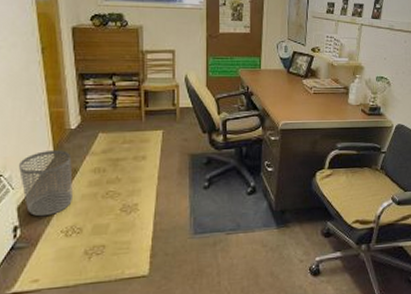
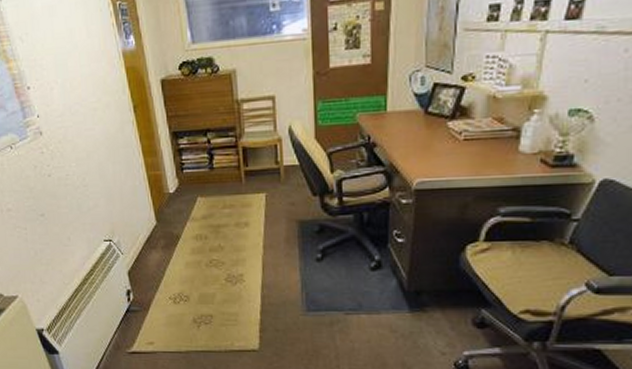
waste bin: present [19,150,73,217] -> none [125,216,177,282]

